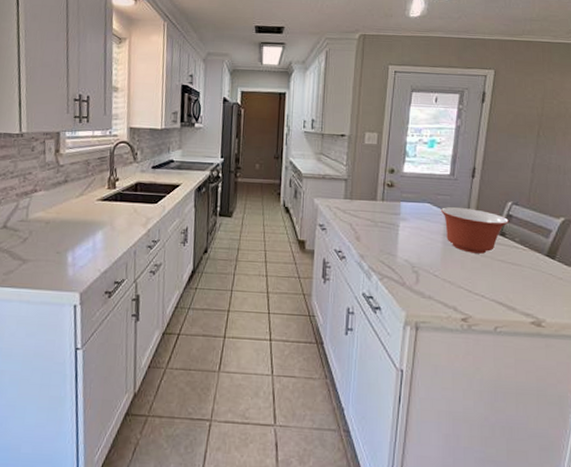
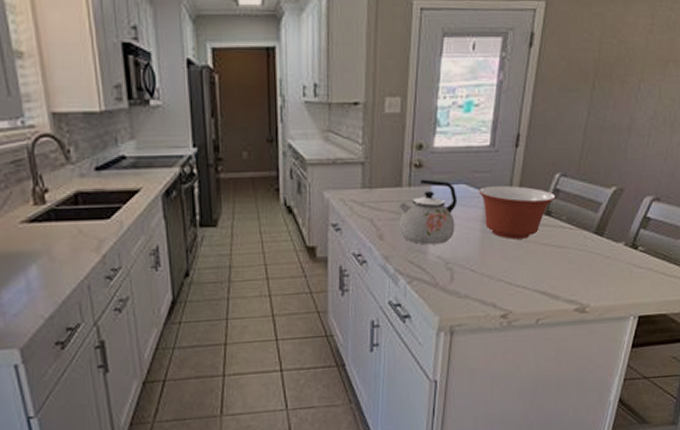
kettle: none [373,196,423,250] -> present [398,179,458,245]

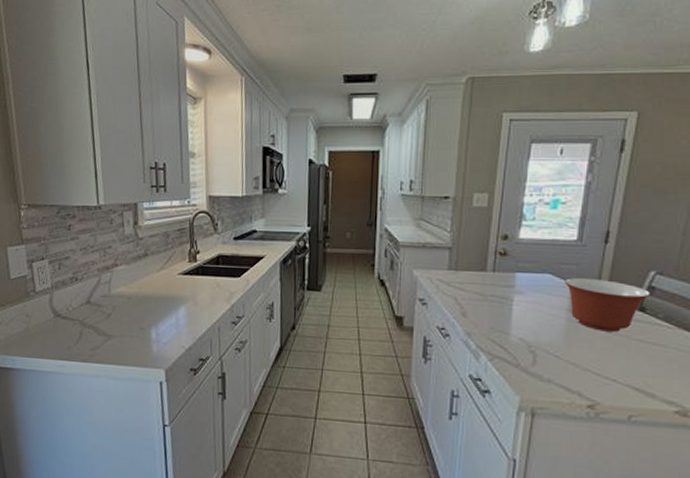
kettle: present [398,179,458,245] -> none [482,266,542,328]

